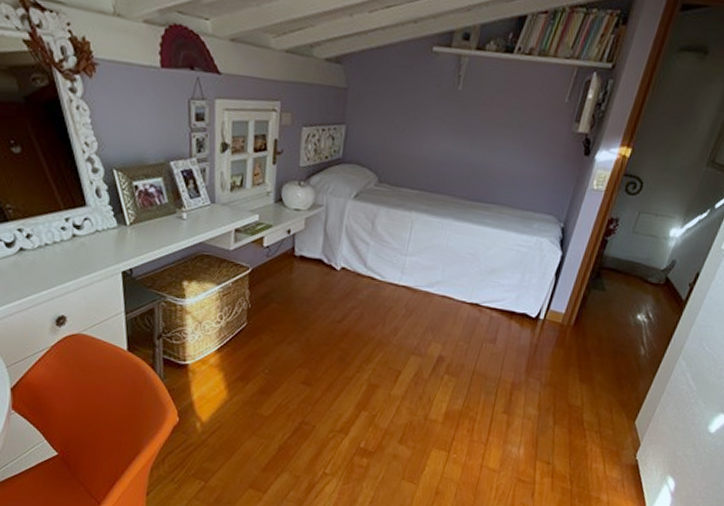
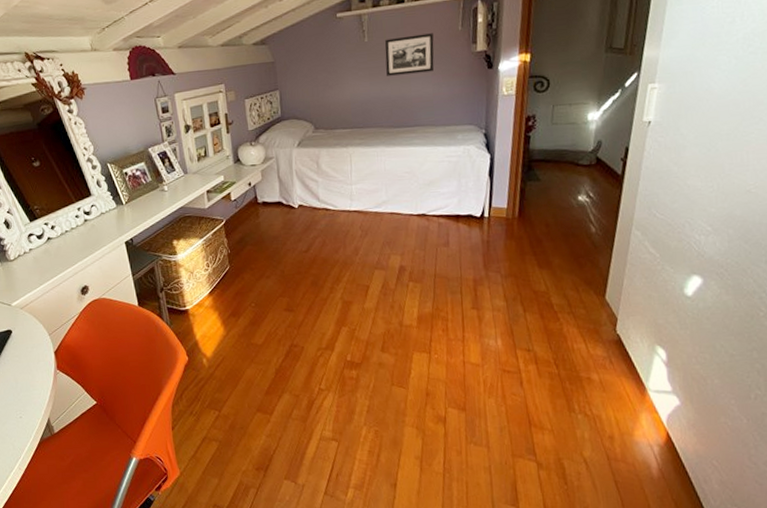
picture frame: none [474,93,536,144] -> present [384,33,434,76]

